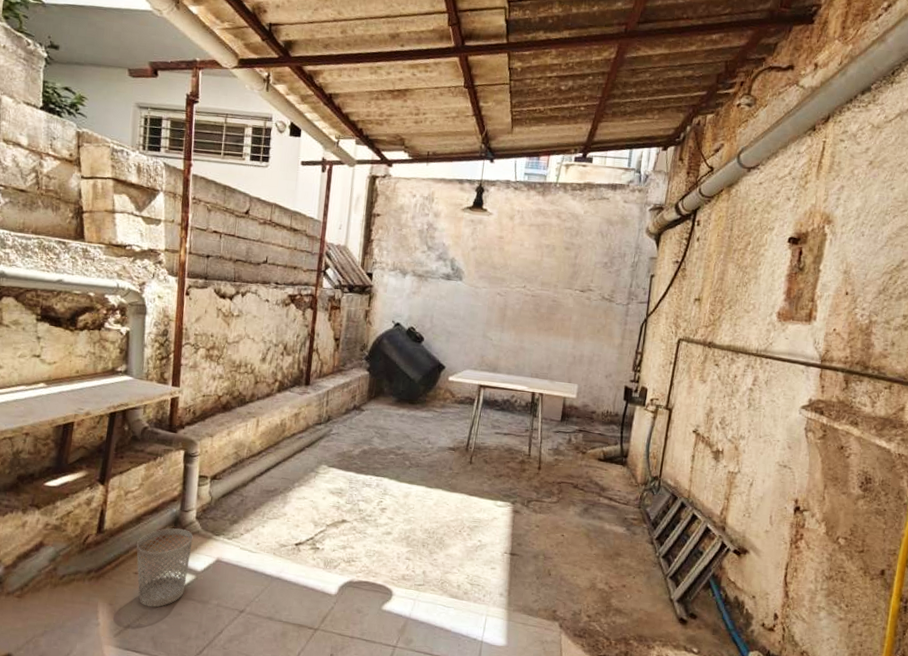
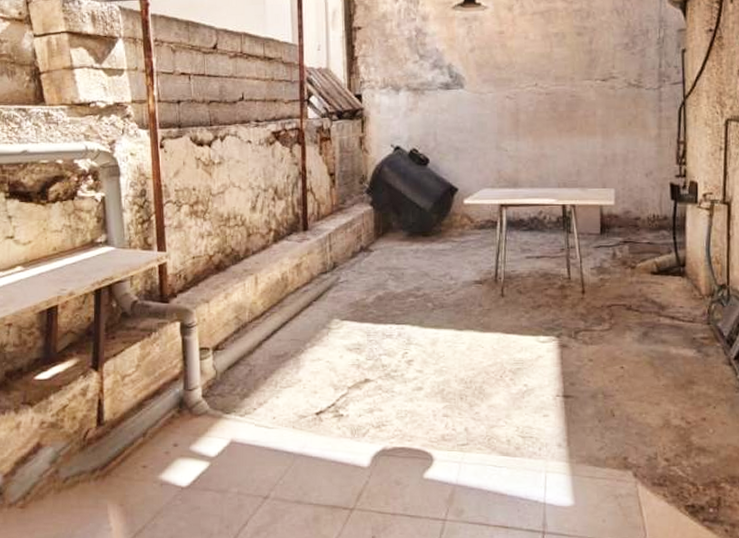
wastebasket: present [136,528,193,608] -> none [140,411,202,503]

